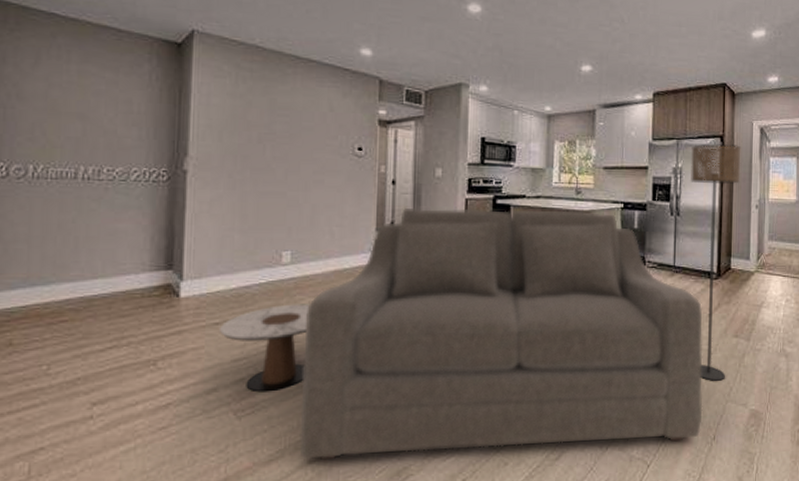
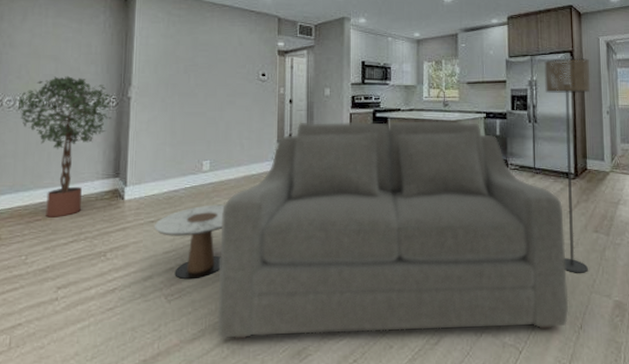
potted tree: none [25,139,162,318] -> present [14,75,113,218]

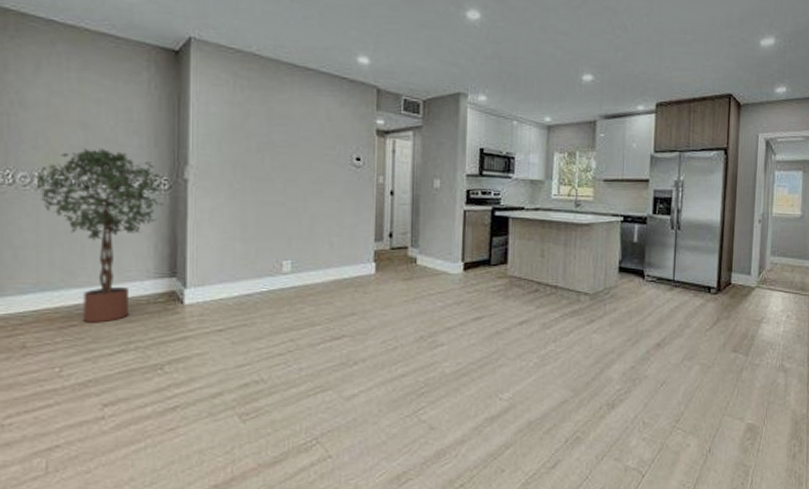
side table: present [155,204,225,280] -> none [224,312,311,397]
sofa: present [217,121,569,340] -> none [302,218,701,464]
floor lamp: present [544,57,591,274] -> none [692,156,746,396]

